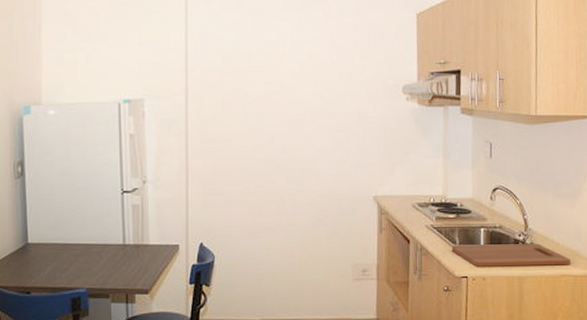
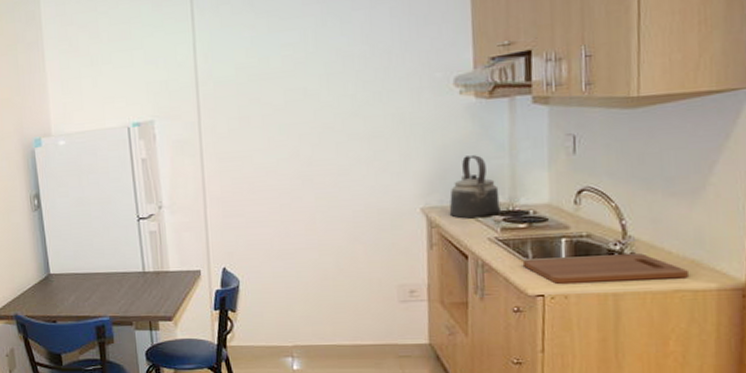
kettle: none [396,153,435,208] -> present [449,155,500,219]

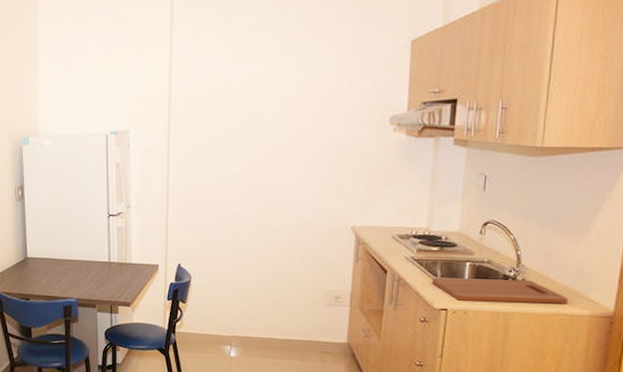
kettle: present [449,155,500,219] -> none [375,185,419,240]

